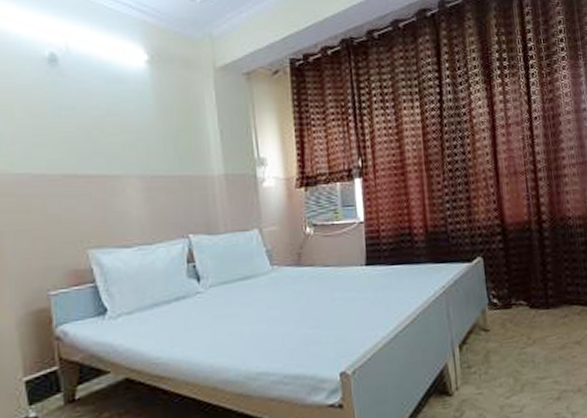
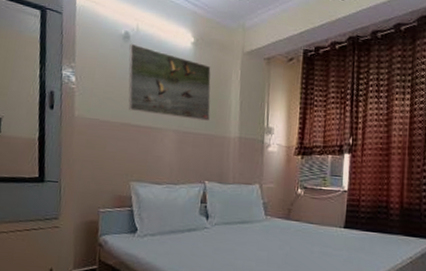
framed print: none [59,68,183,159] -> present [128,43,211,121]

